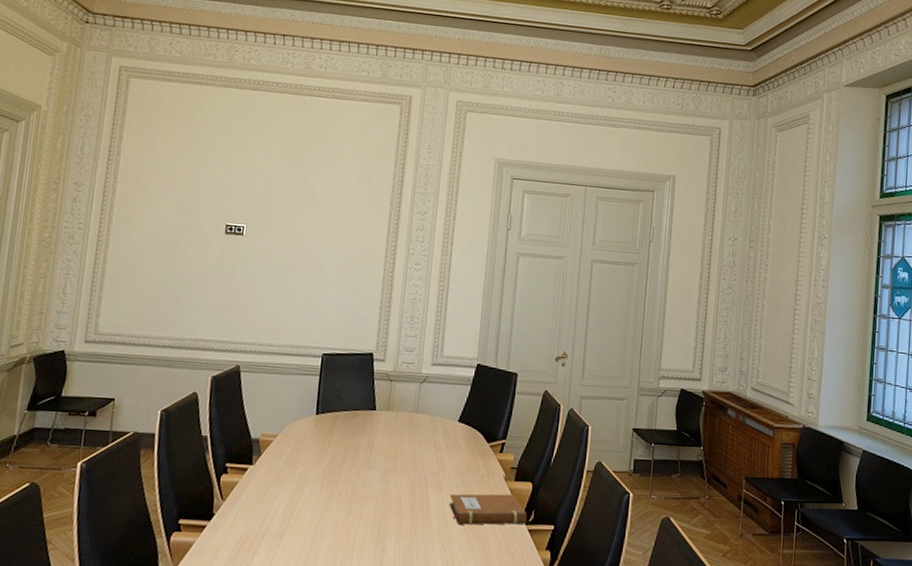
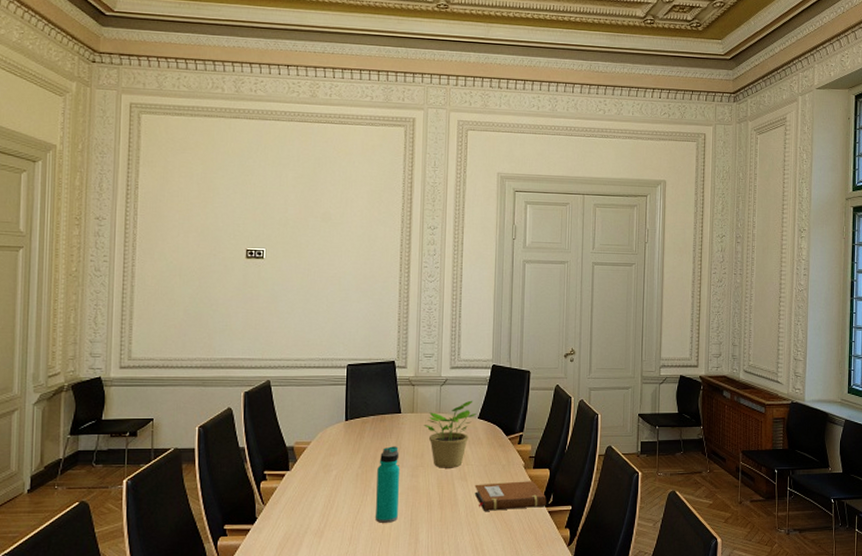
water bottle: none [340,445,371,530] -> present [376,446,399,523]
potted plant: none [399,401,457,475] -> present [424,400,477,468]

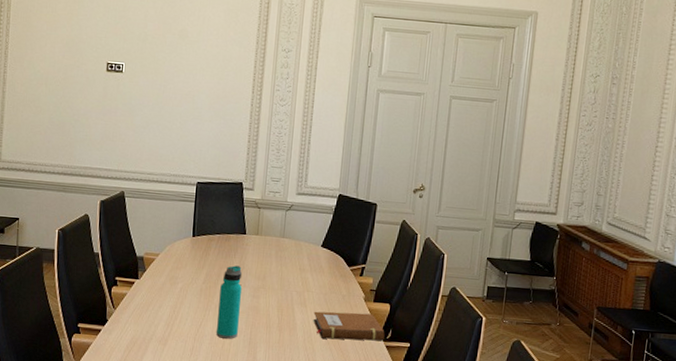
potted plant: present [424,400,477,468] -> none [267,228,320,293]

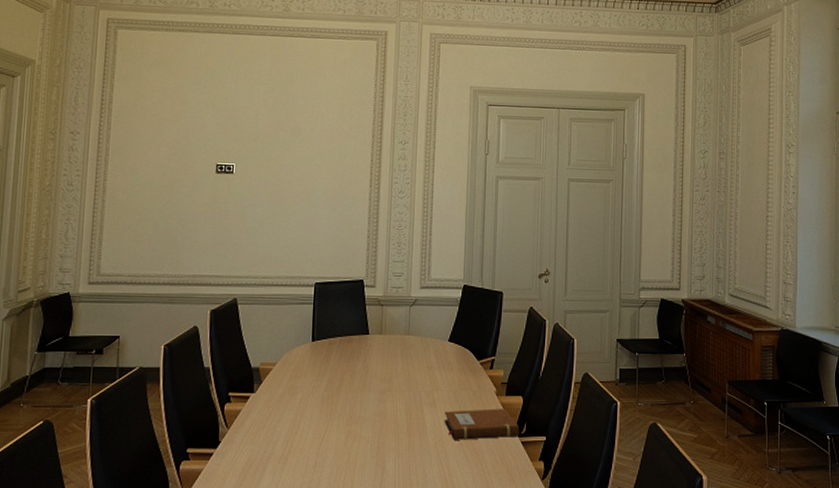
water bottle: present [216,265,242,339] -> none [341,369,366,450]

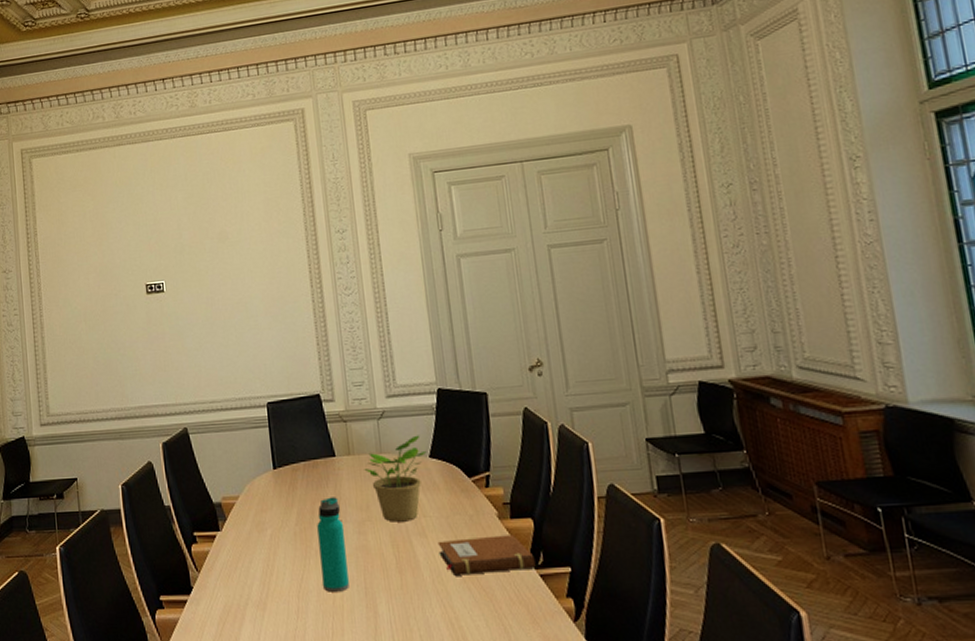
water bottle: none [341,369,366,450] -> present [317,497,349,592]
potted plant: none [392,322,447,394] -> present [364,435,427,522]

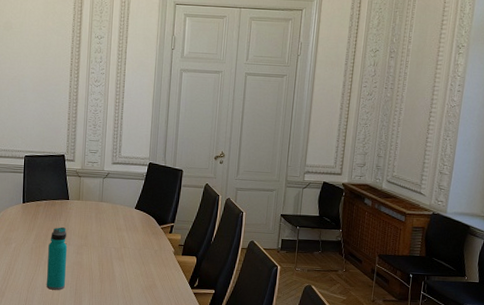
potted plant: present [364,435,427,522] -> none [88,192,134,250]
notebook: present [437,535,536,576] -> none [130,264,193,289]

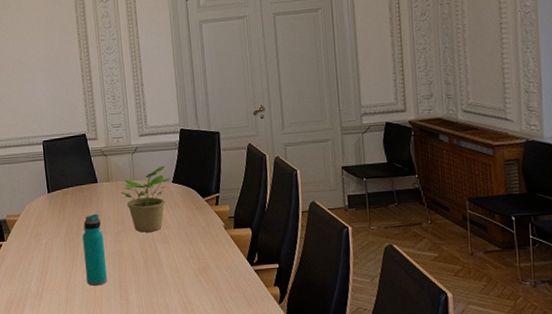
potted plant: none [88,192,134,250] -> present [120,165,170,233]

